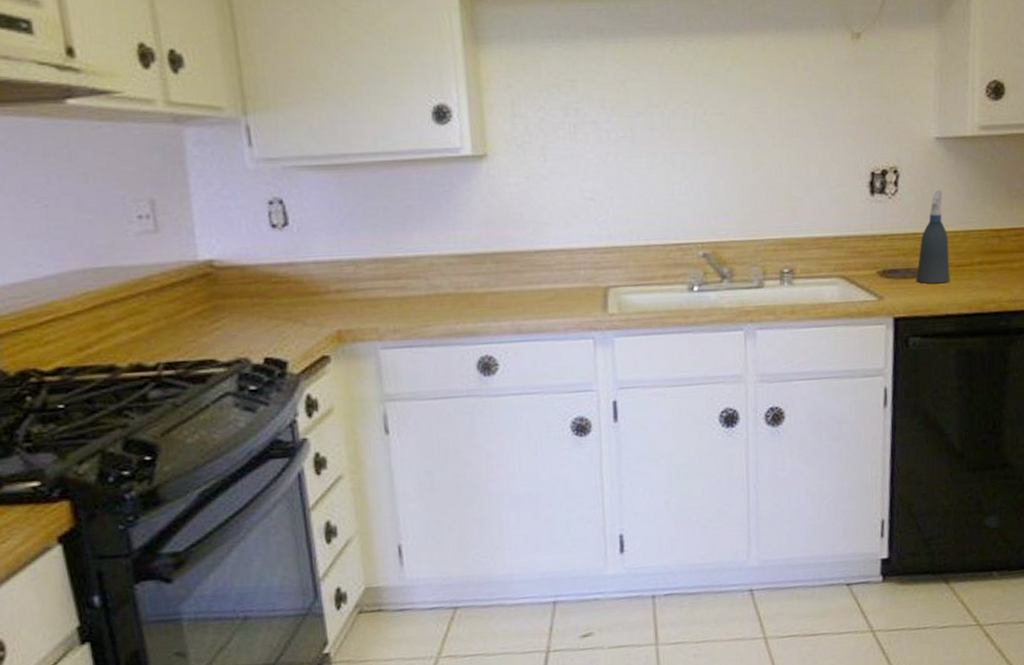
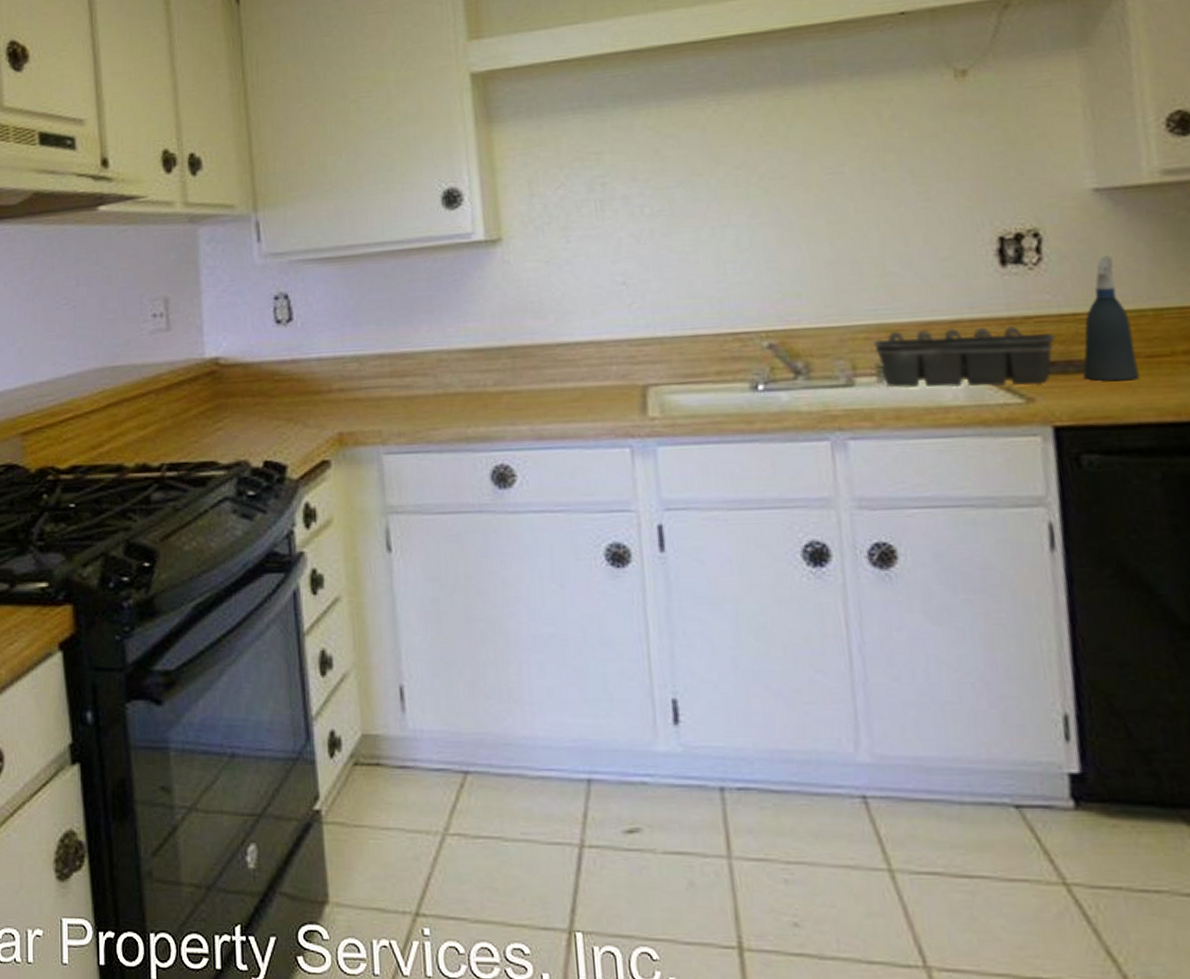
dish rack: none [779,242,901,289] -> present [873,326,1056,388]

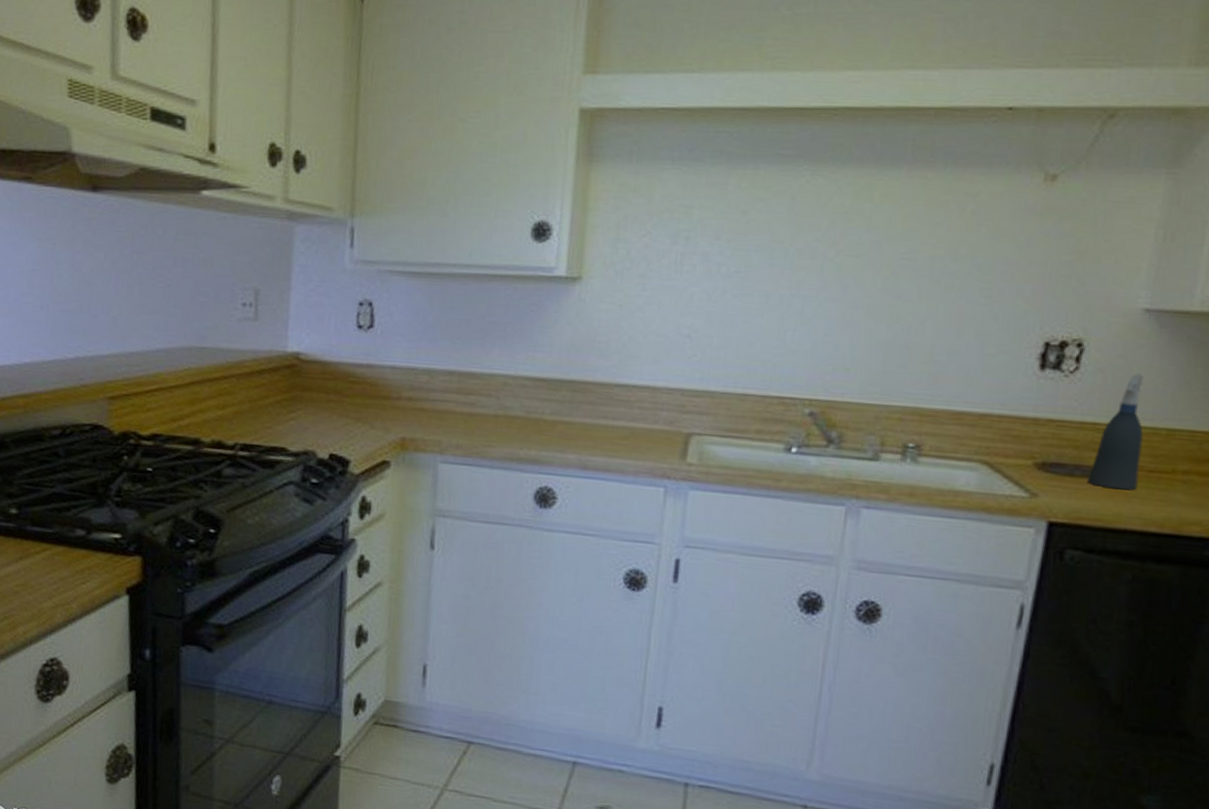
dish rack: present [873,326,1056,388] -> none [905,417,1072,483]

